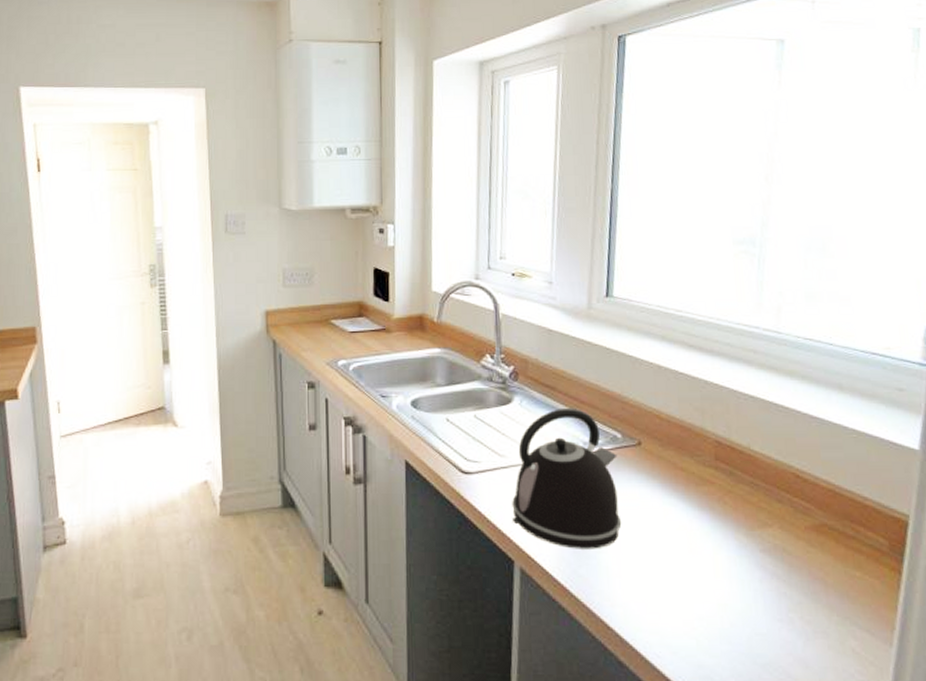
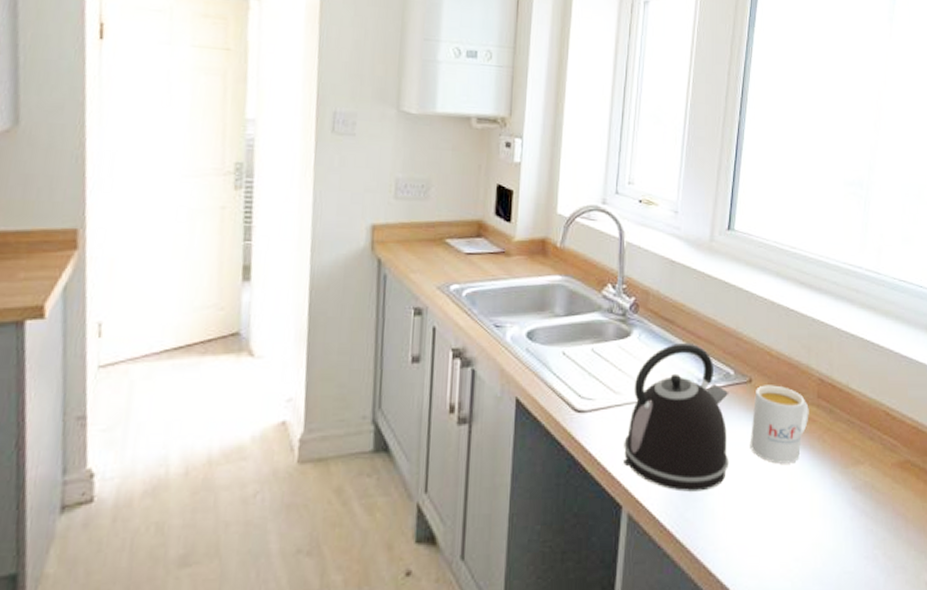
mug: none [642,447,707,525] -> present [749,385,809,464]

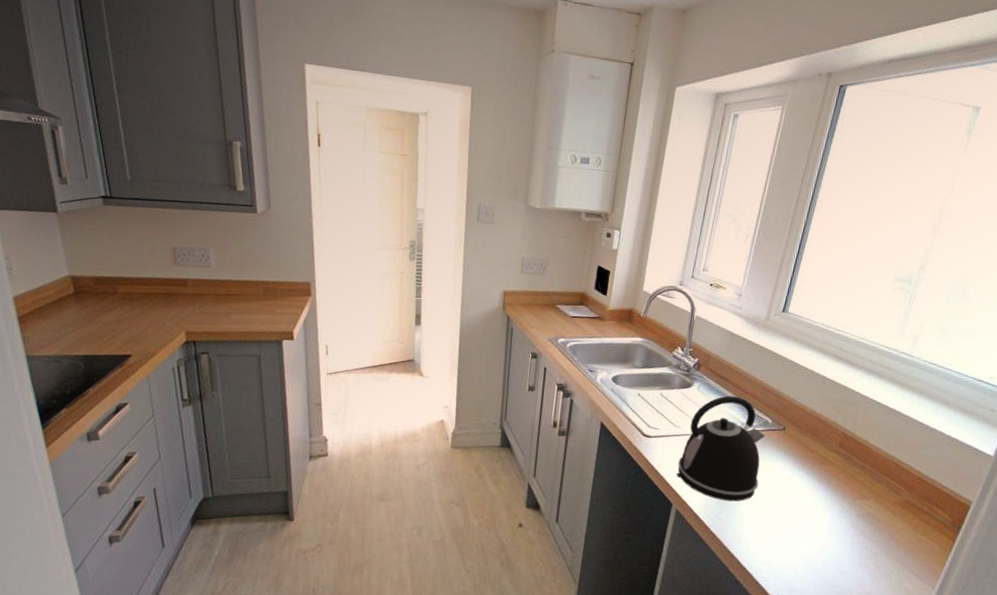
mug: present [749,385,809,464] -> none [777,433,831,492]

